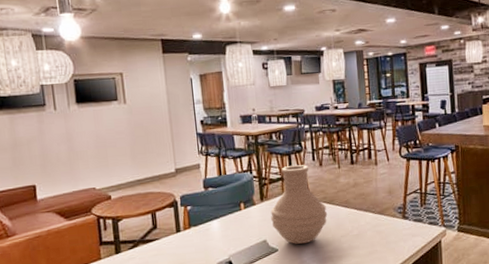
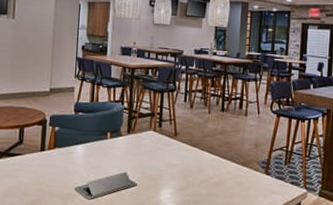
vase: present [270,165,328,244] -> none [135,103,191,183]

